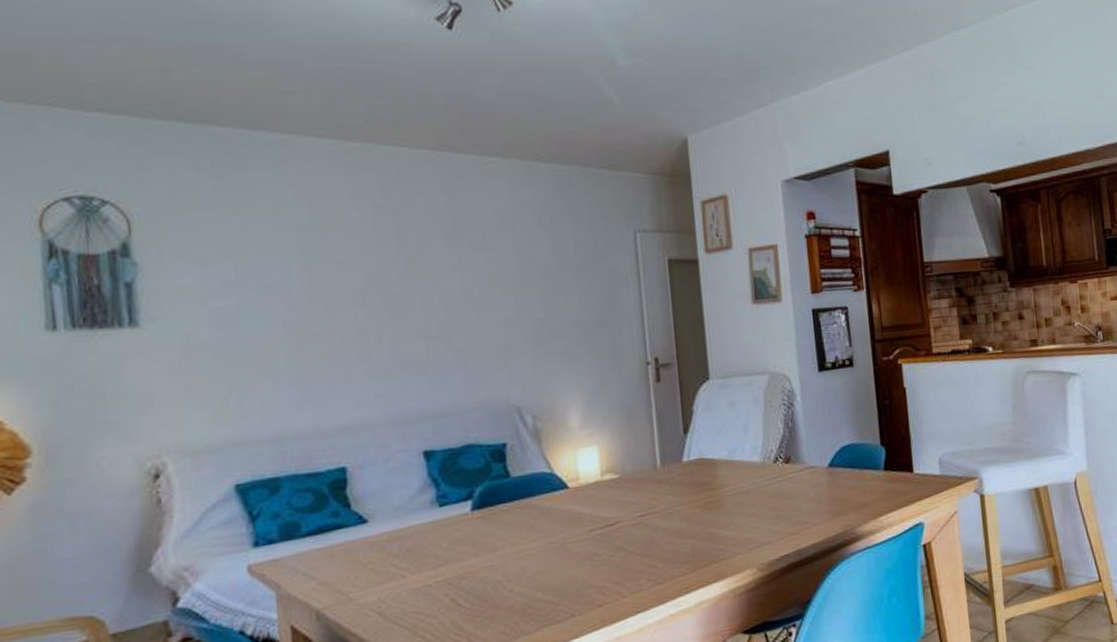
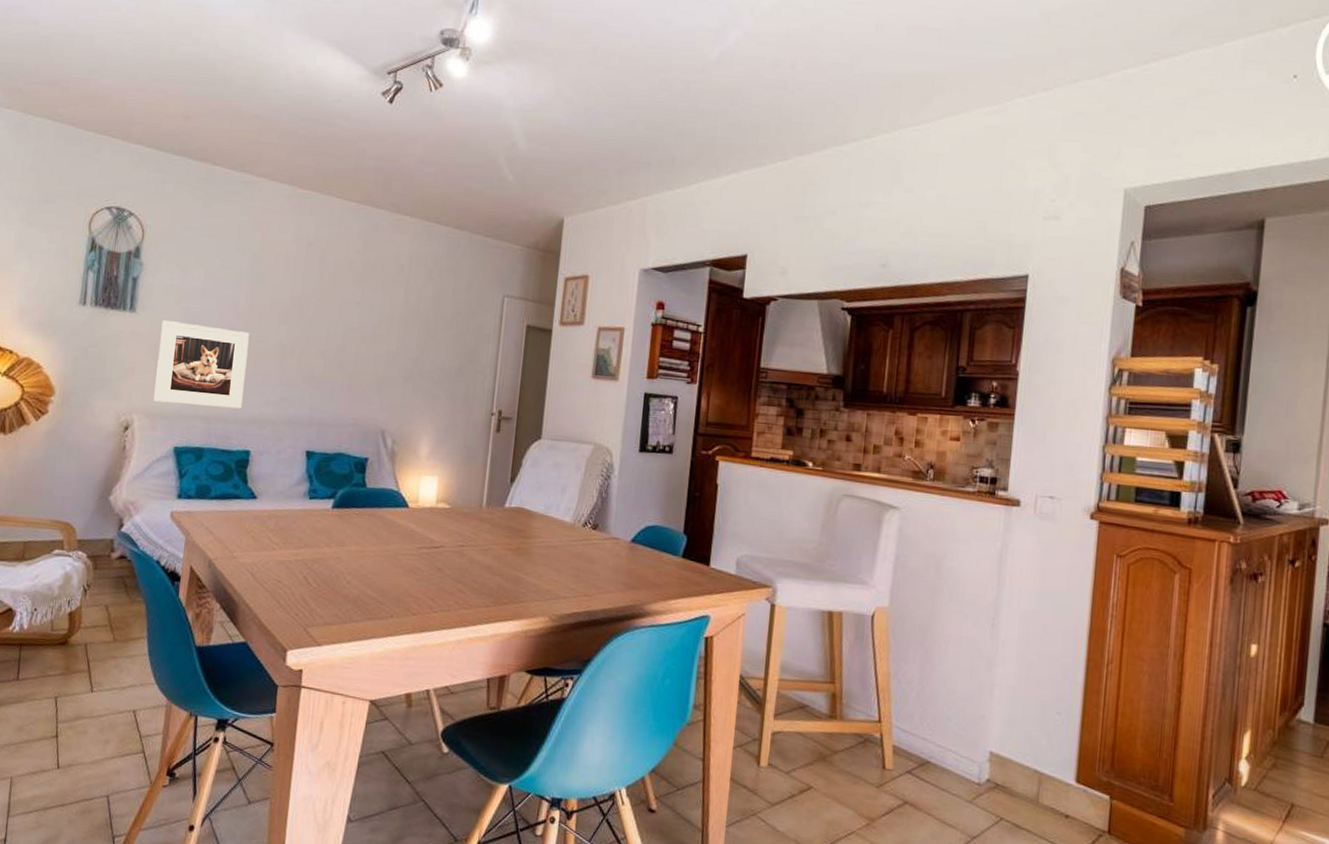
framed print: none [183,325,323,434] -> present [153,320,250,409]

